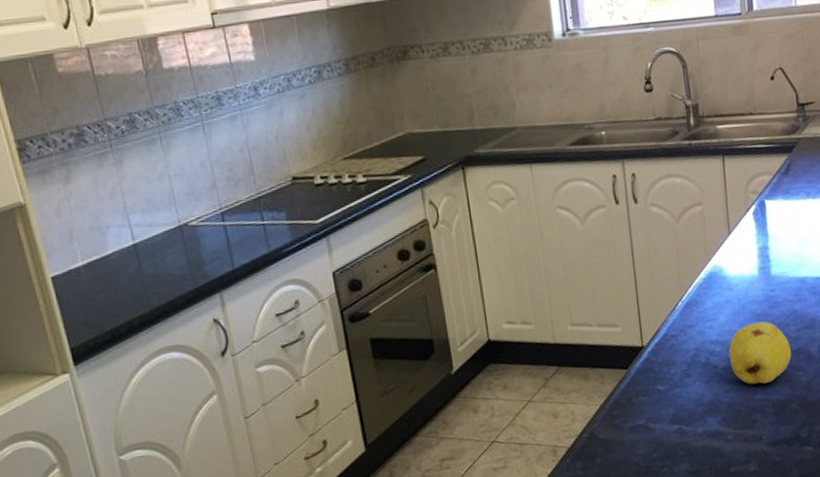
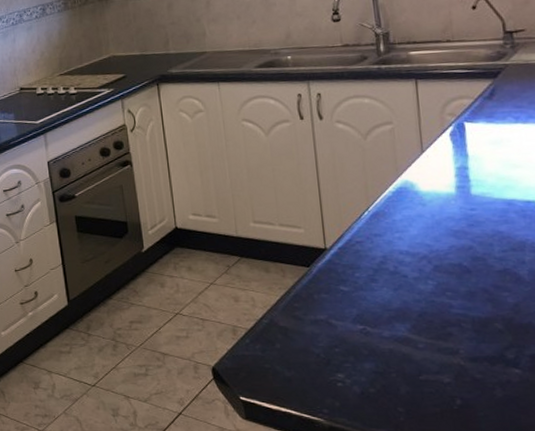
fruit: present [728,321,792,385] -> none [420,238,495,299]

